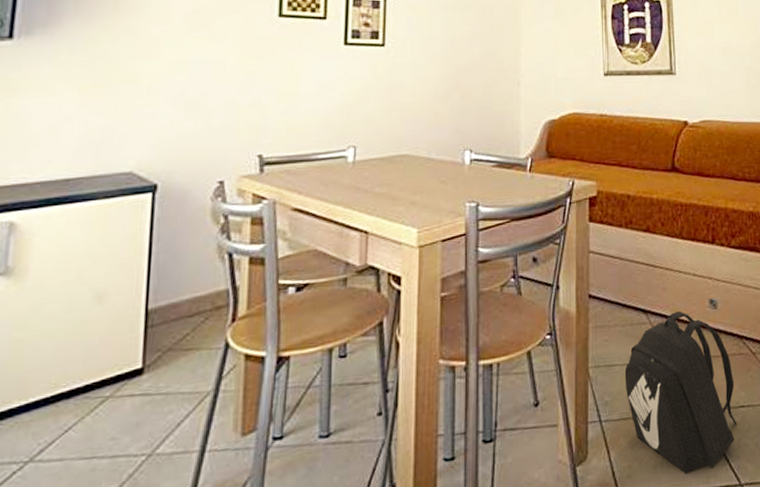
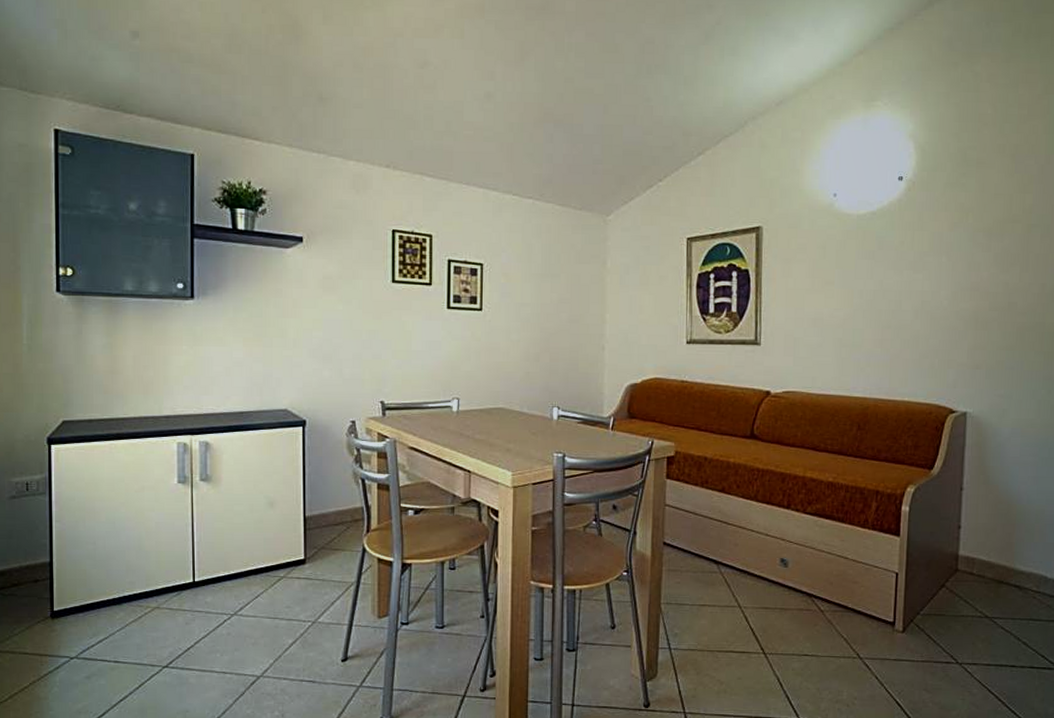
backpack: present [624,310,737,474] -> none [694,565,800,703]

